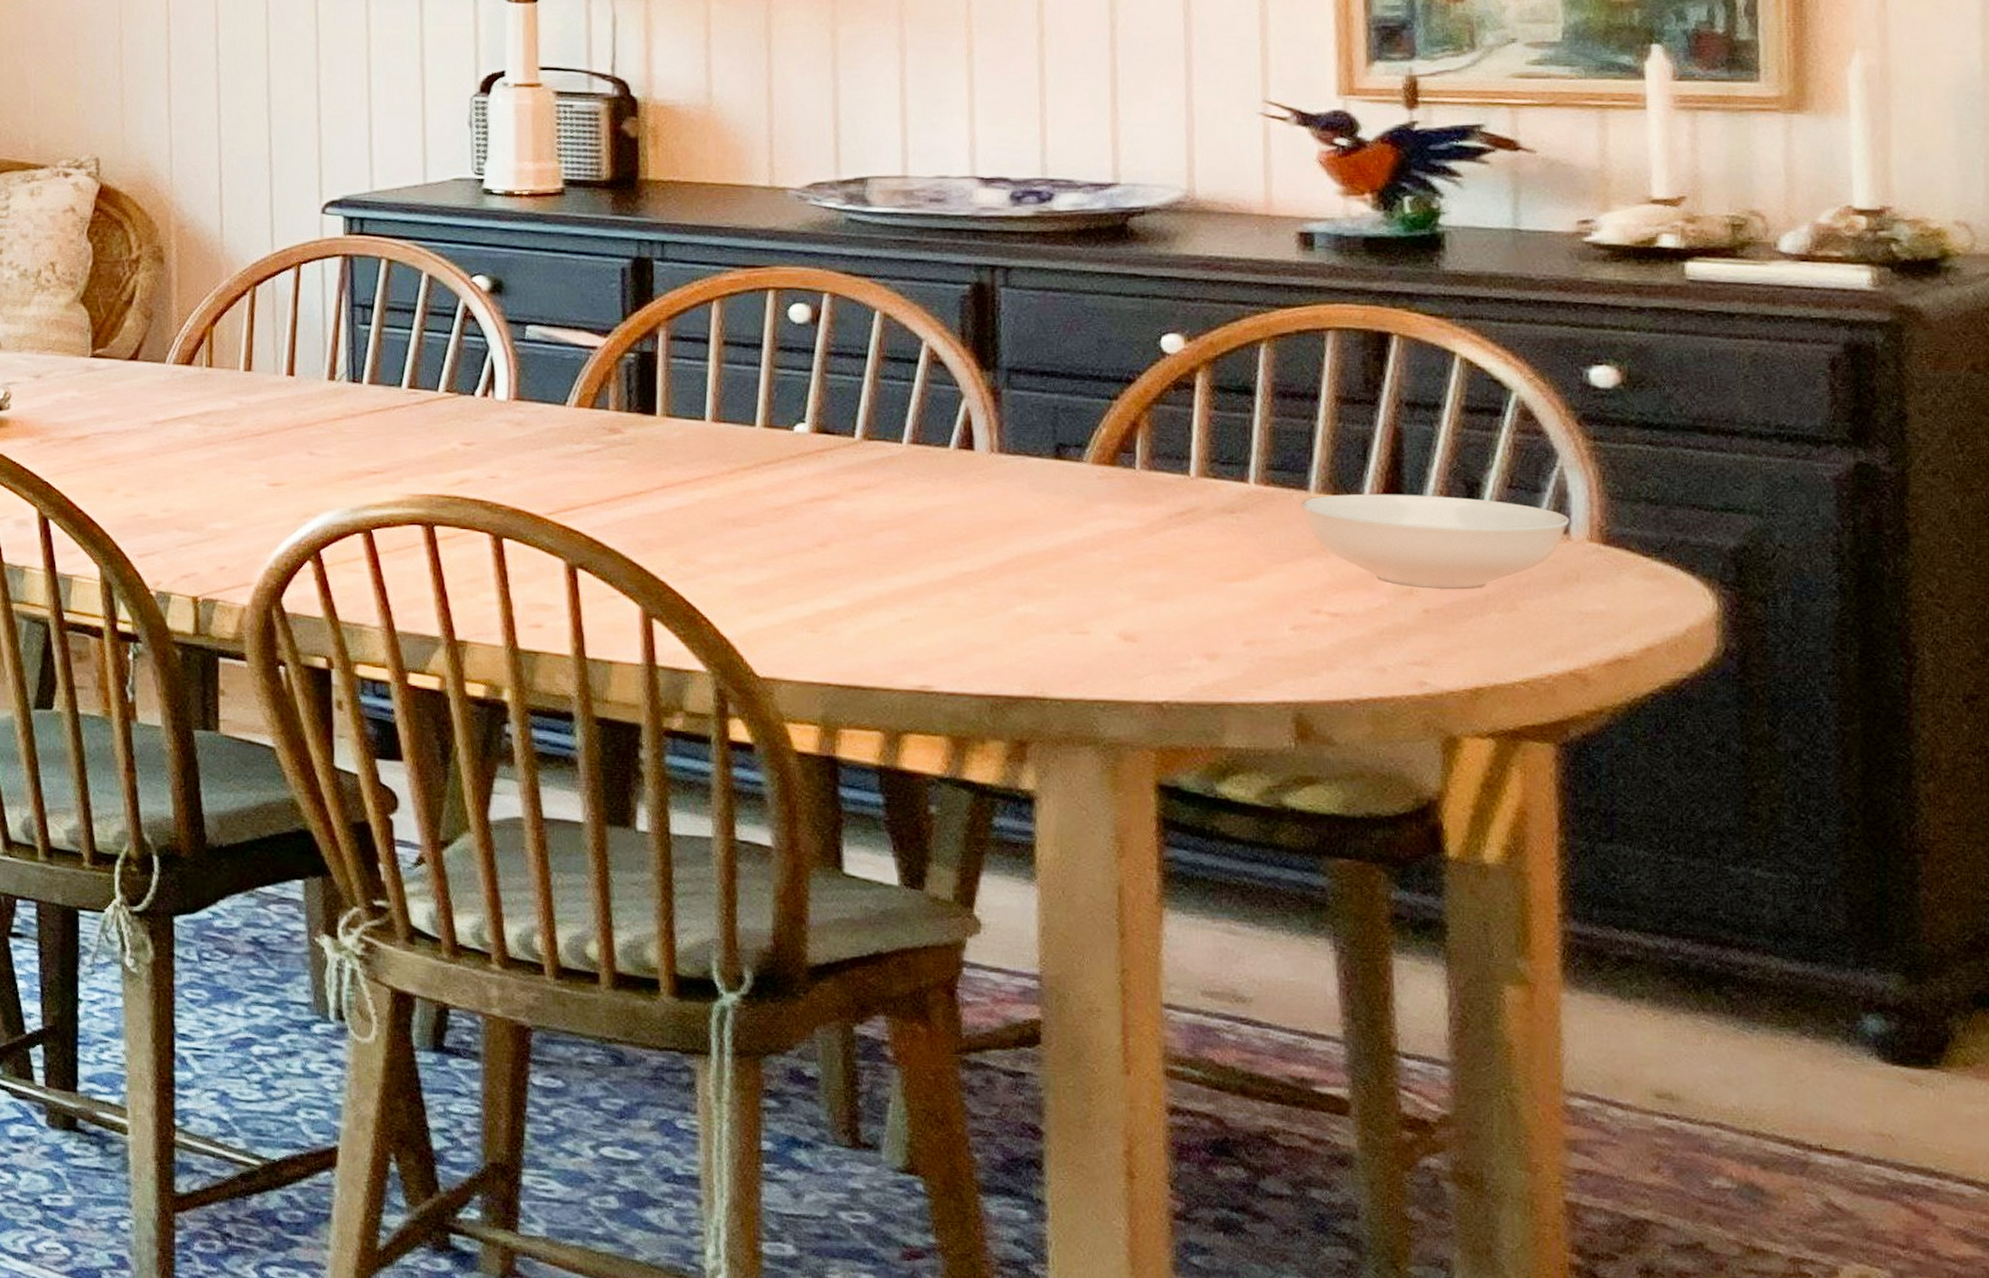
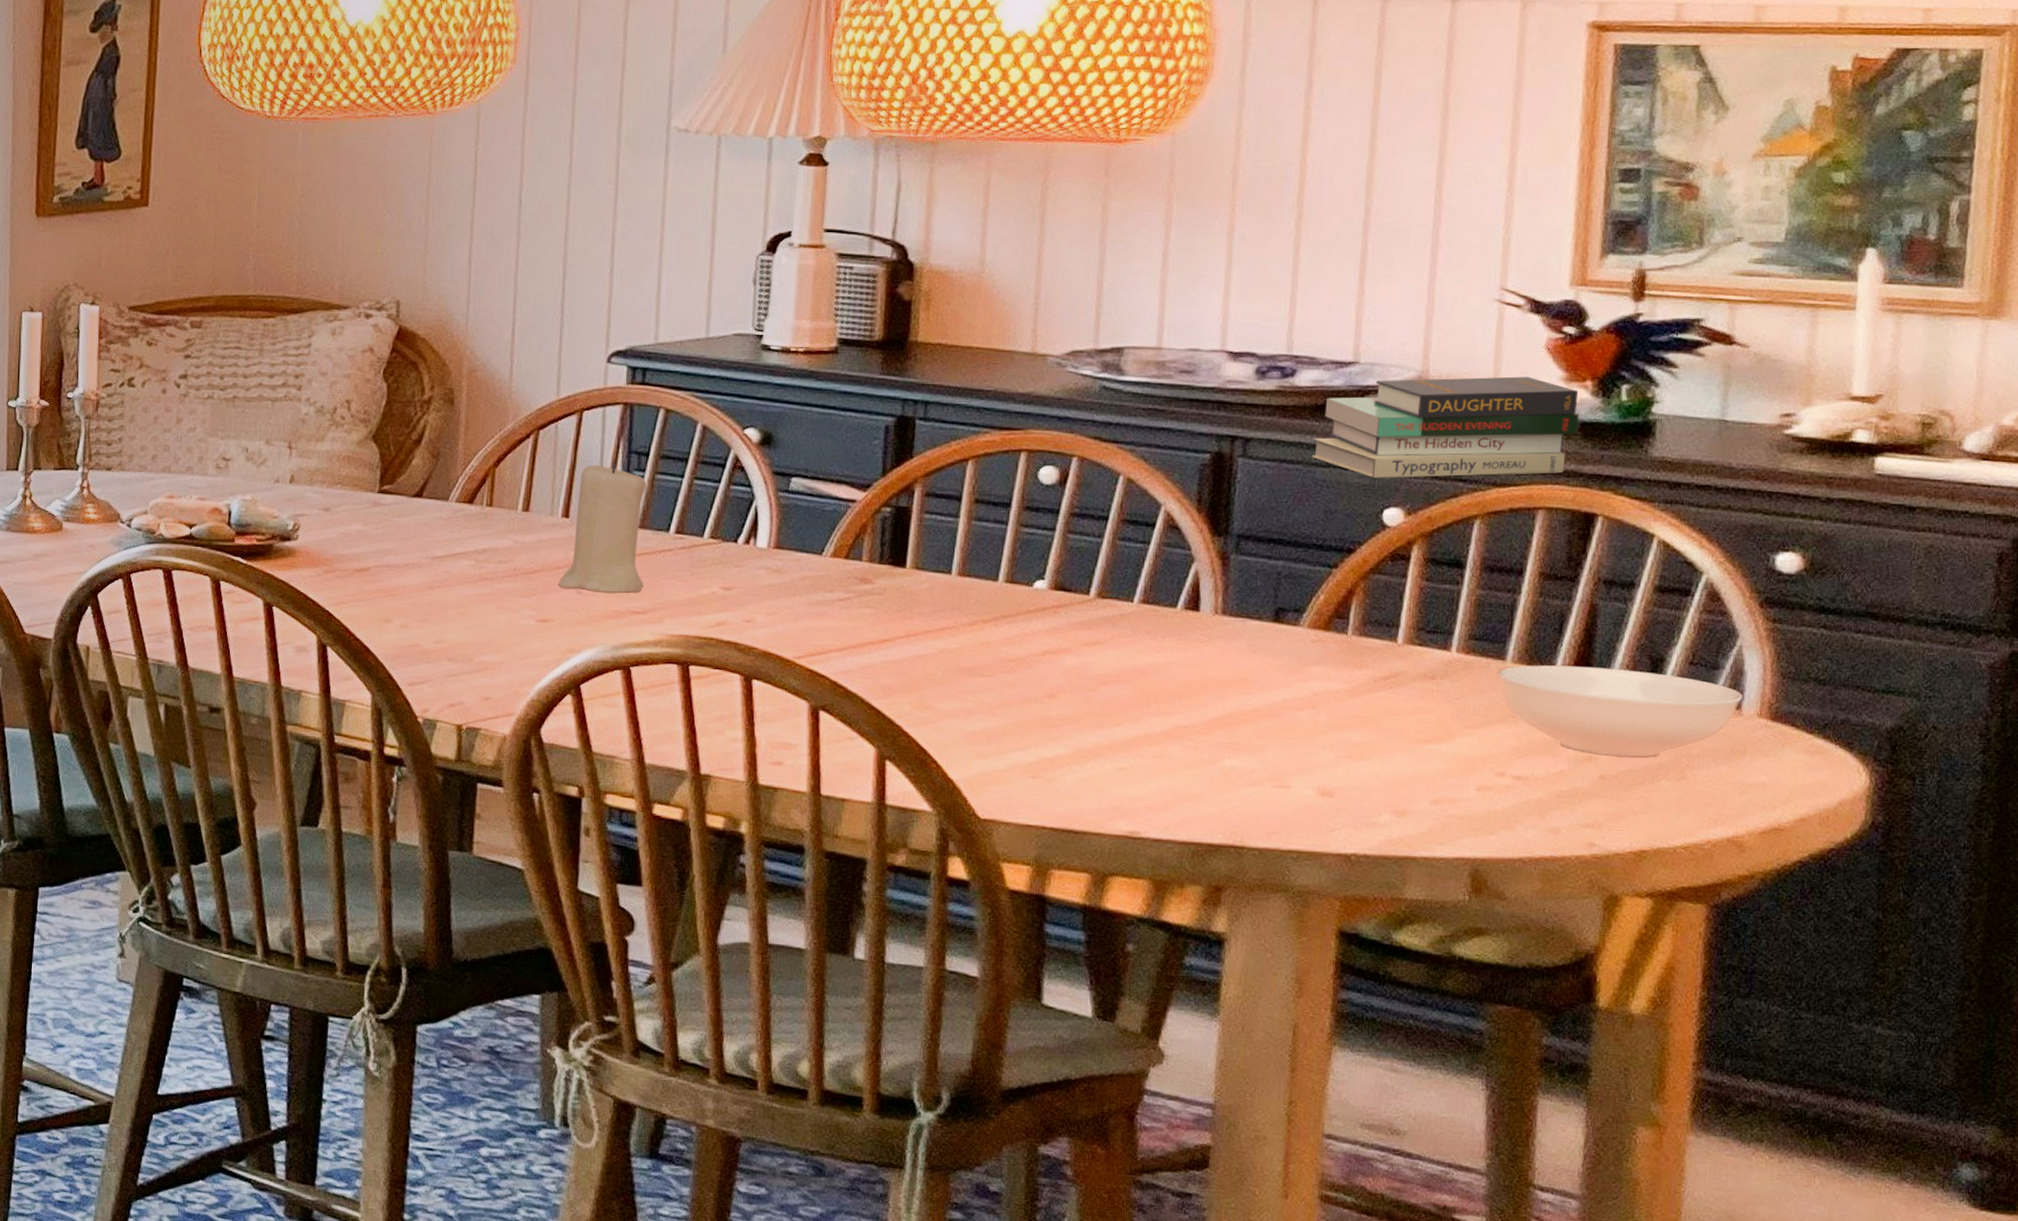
candle: none [288,315,379,454] -> present [558,461,647,594]
books: none [1078,192,1361,305] -> present [1311,376,1579,479]

